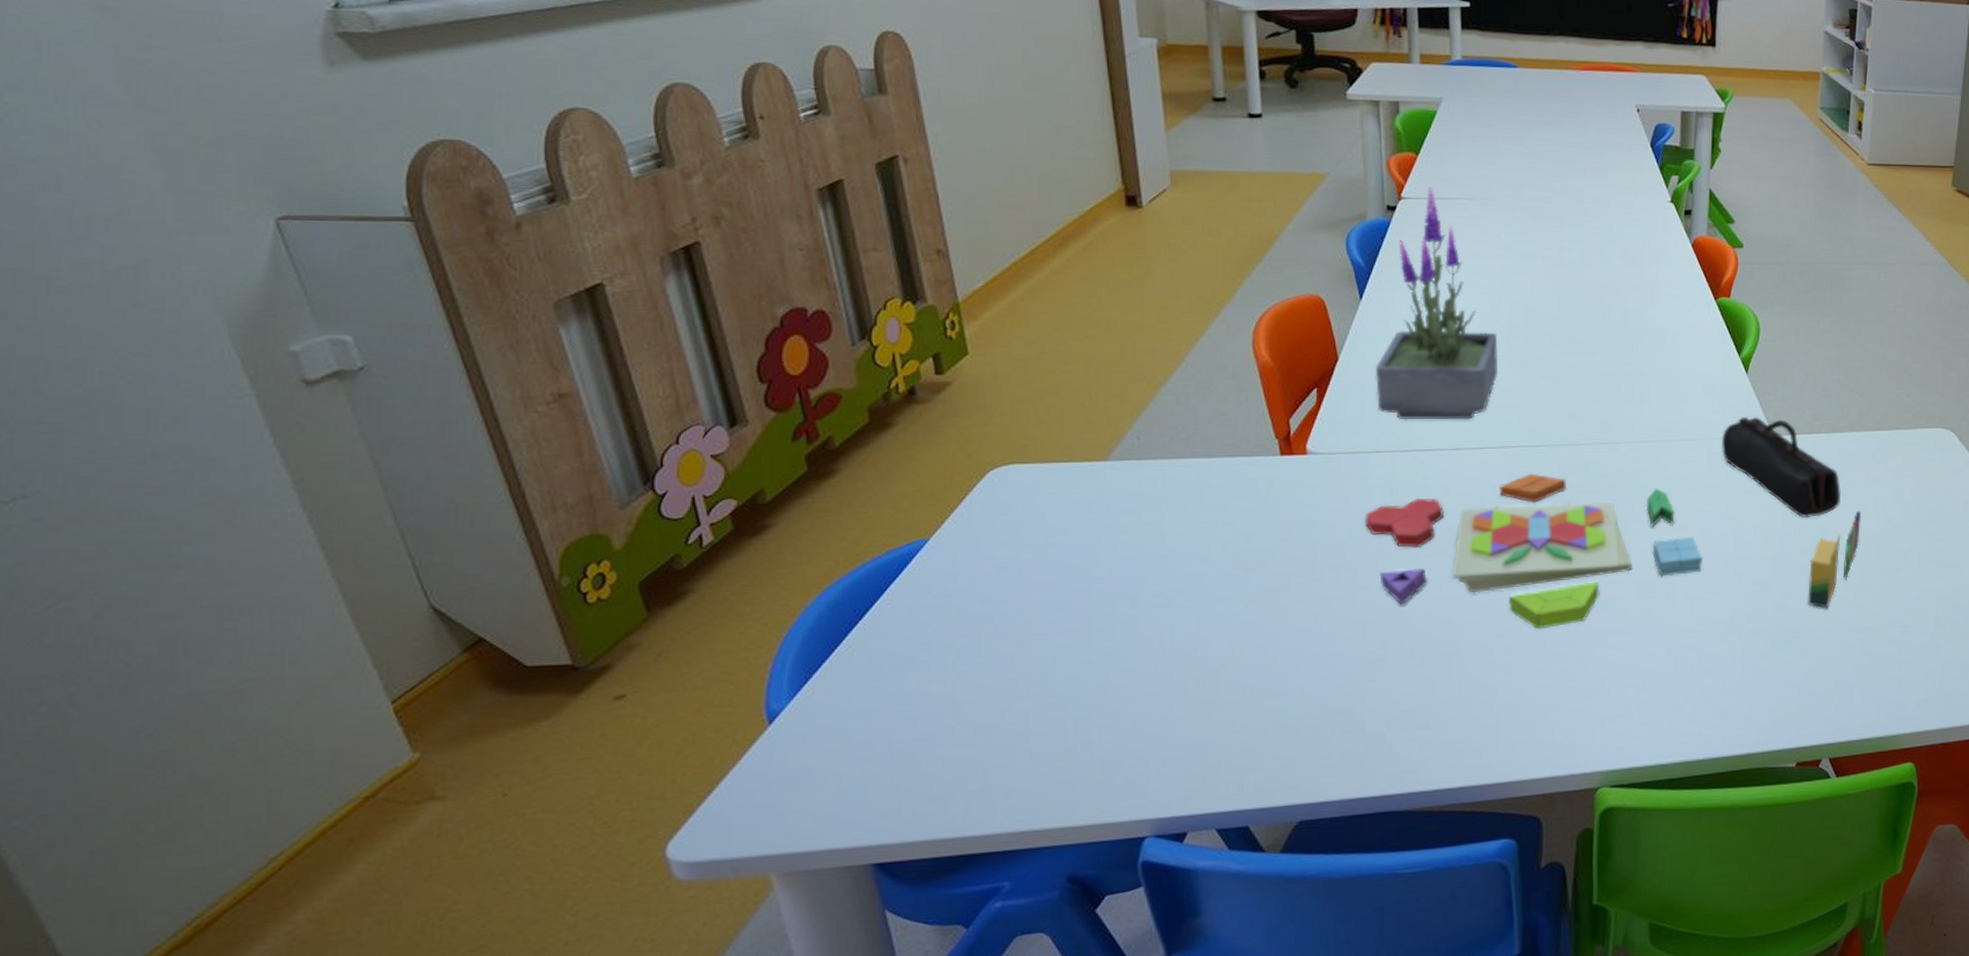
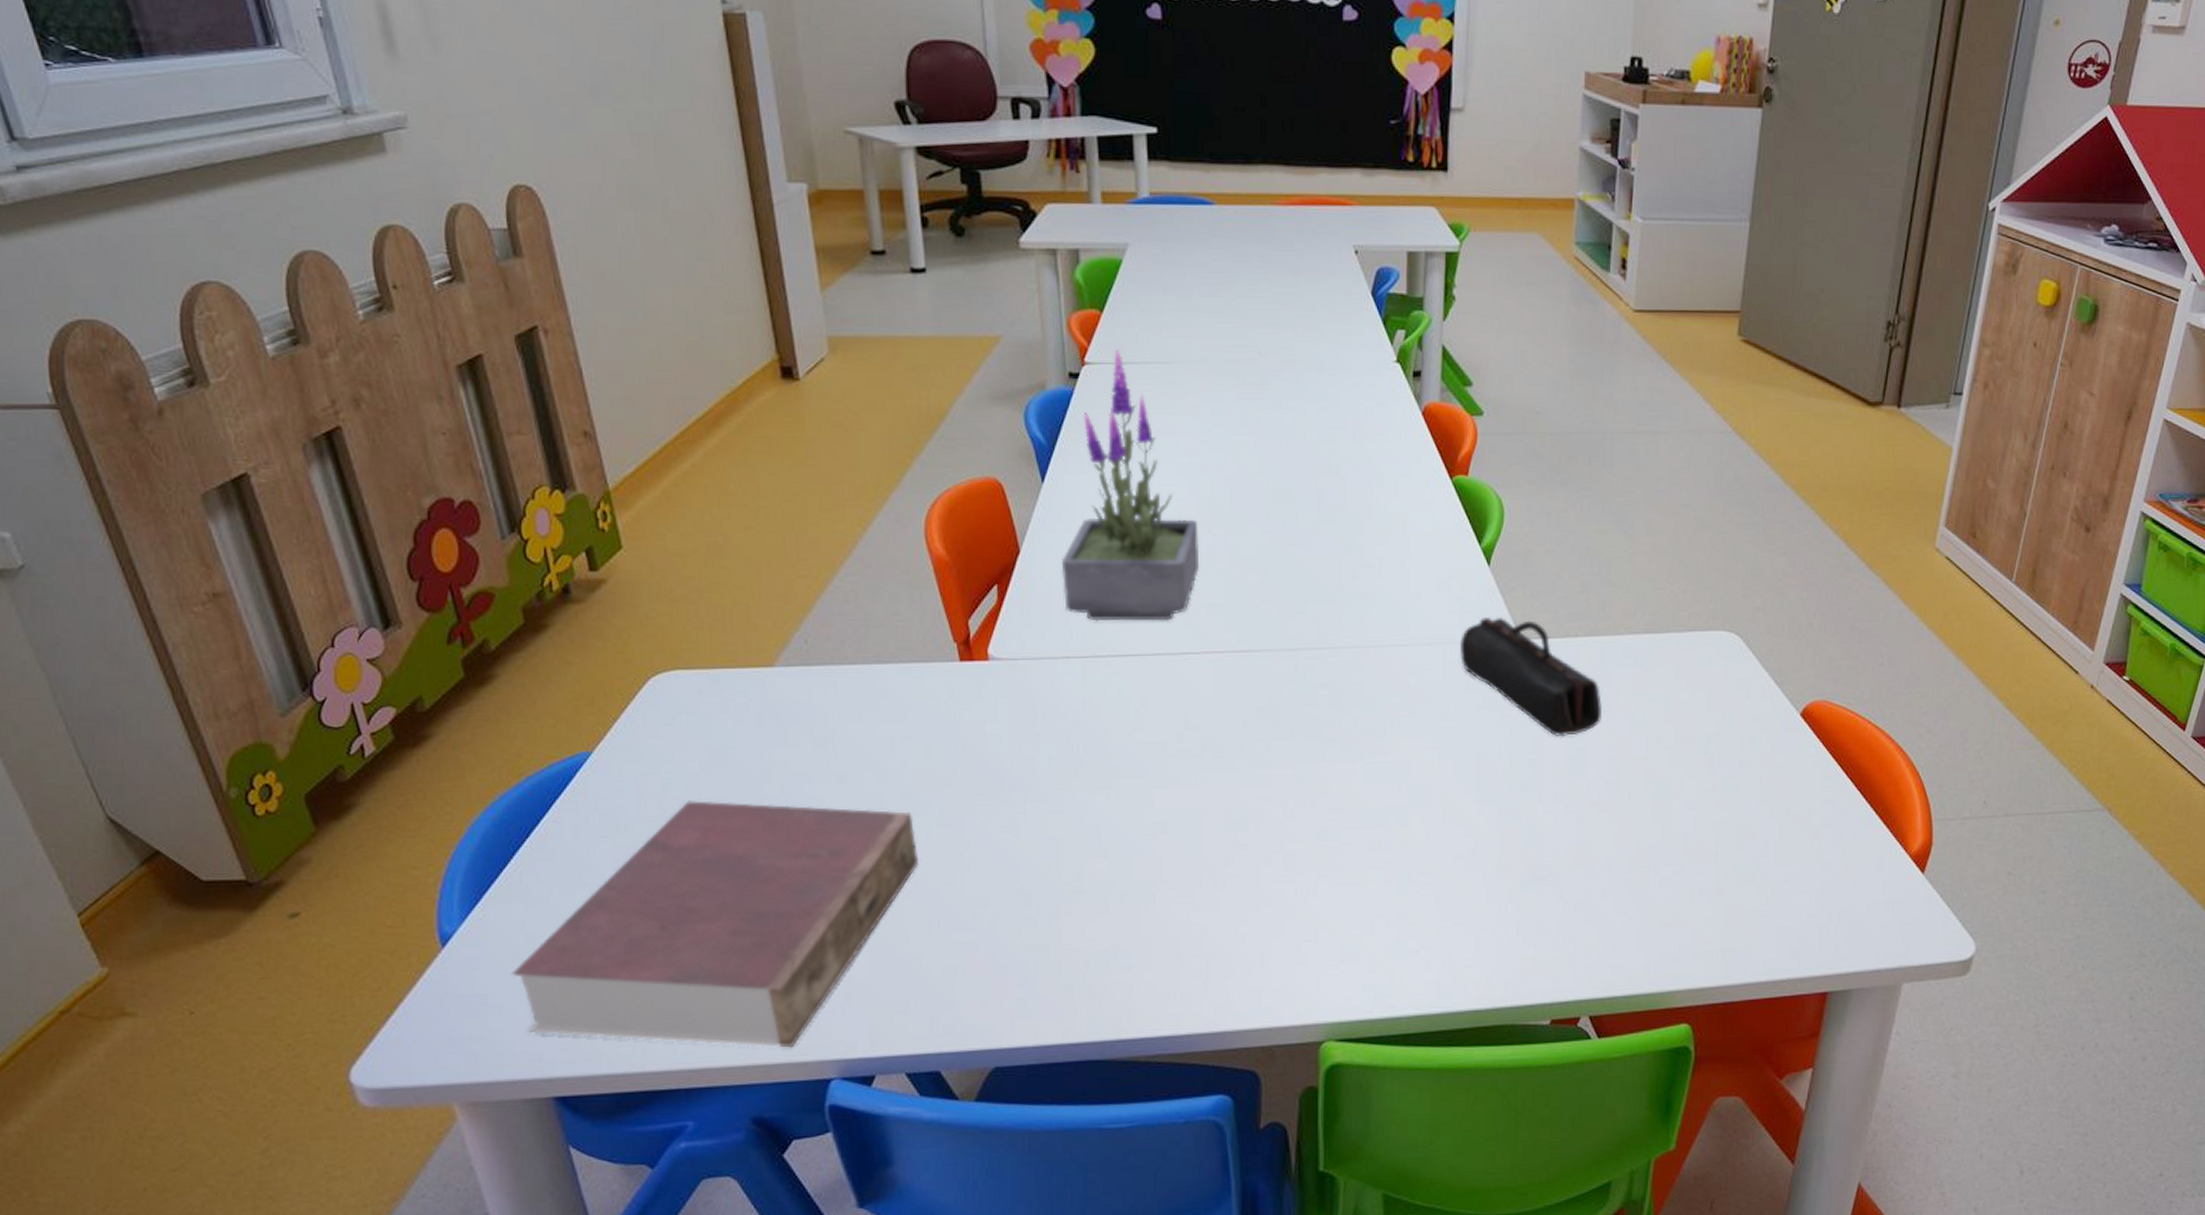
book: none [836,583,1235,810] -> present [510,801,918,1048]
pattern blocks set: present [1364,473,1703,629] -> none [1054,682,1440,861]
crayon: present [1808,510,1862,609] -> none [1563,728,1627,843]

